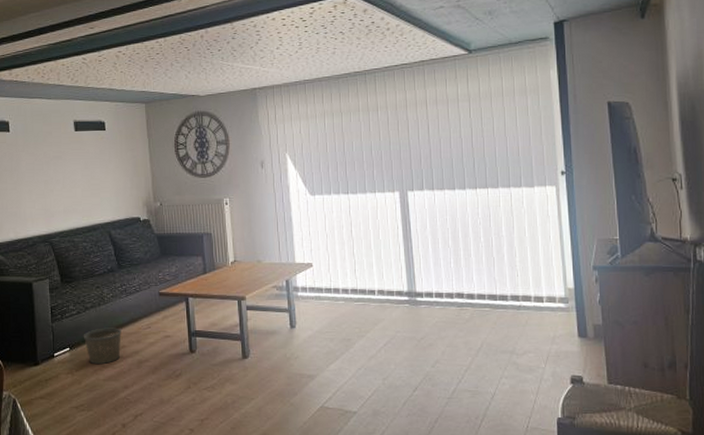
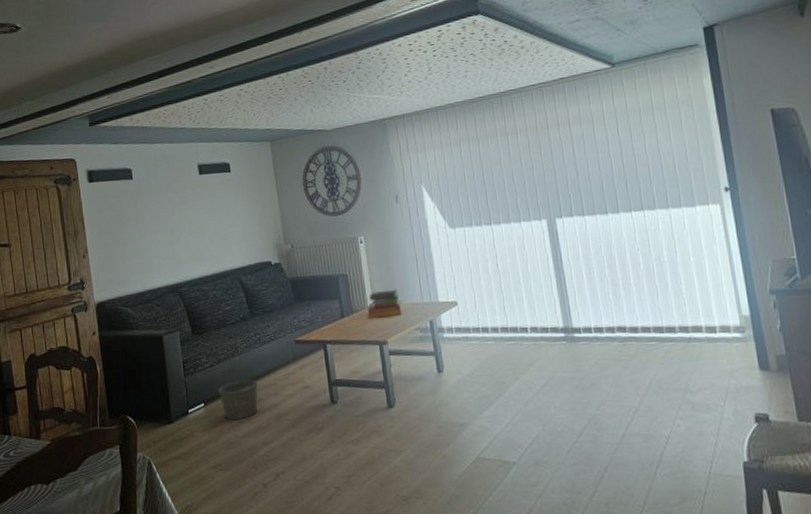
books: none [228,249,260,276] -> present [367,289,401,320]

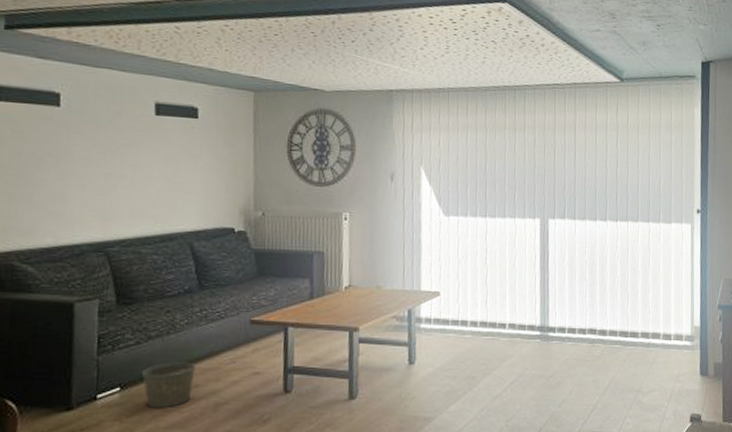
books: present [367,289,401,320] -> none [341,273,379,303]

